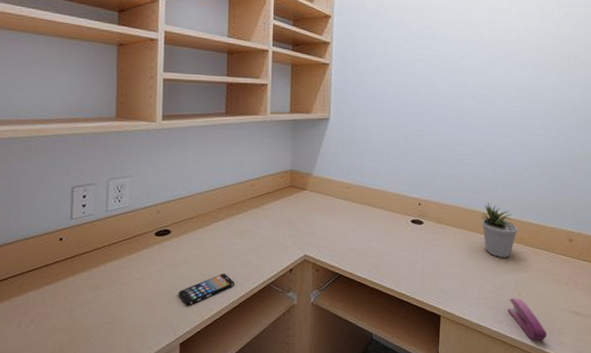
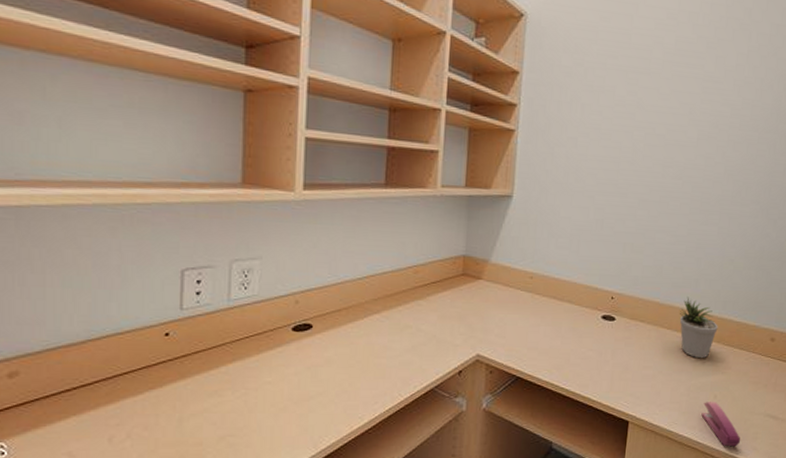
smartphone: present [178,274,235,305] -> none [320,376,392,413]

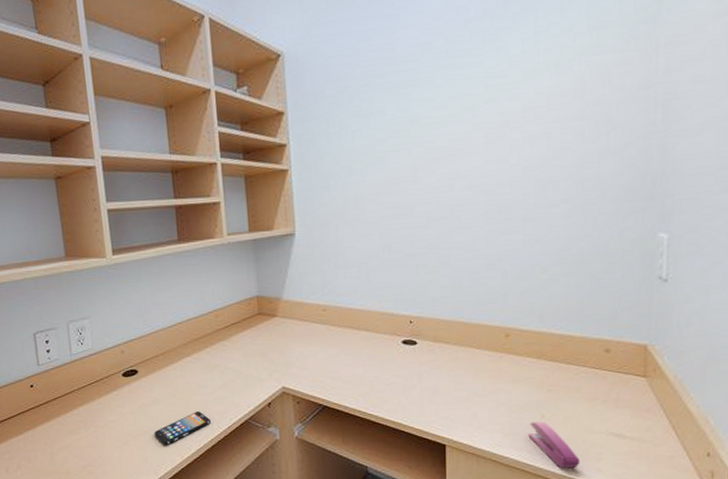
smartphone: none [320,376,392,413] -> present [154,411,212,445]
potted plant: present [679,296,718,359] -> none [489,312,537,377]

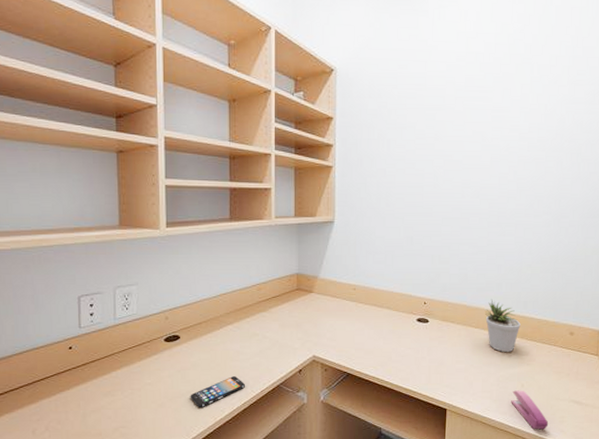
potted plant: none [489,312,537,377] -> present [485,299,521,353]

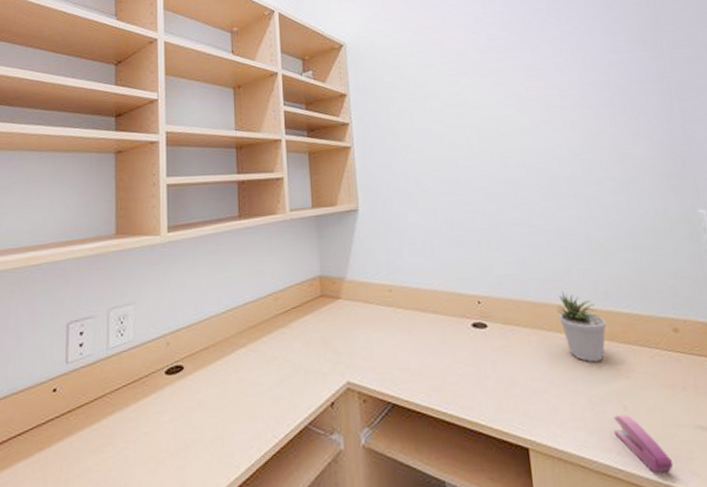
smartphone: present [190,376,246,407] -> none [196,416,266,463]

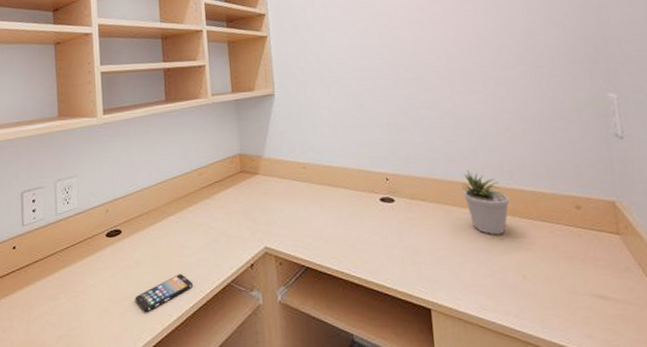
smartphone: none [196,416,266,463] -> present [134,274,194,312]
stapler: present [613,414,674,473] -> none [512,282,569,335]

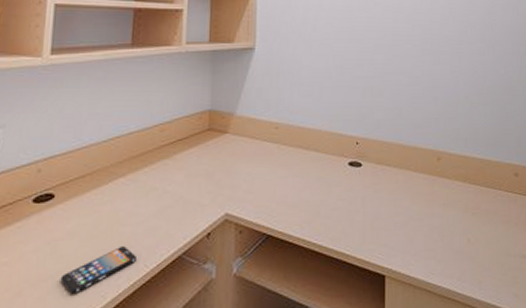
potted plant: present [462,170,510,235] -> none [424,136,462,200]

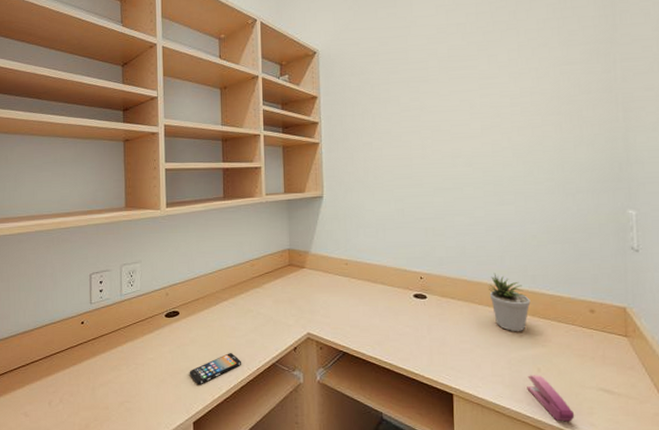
potted plant: none [424,136,462,200] -> present [489,273,531,332]
stapler: none [457,246,501,296] -> present [527,375,575,422]

